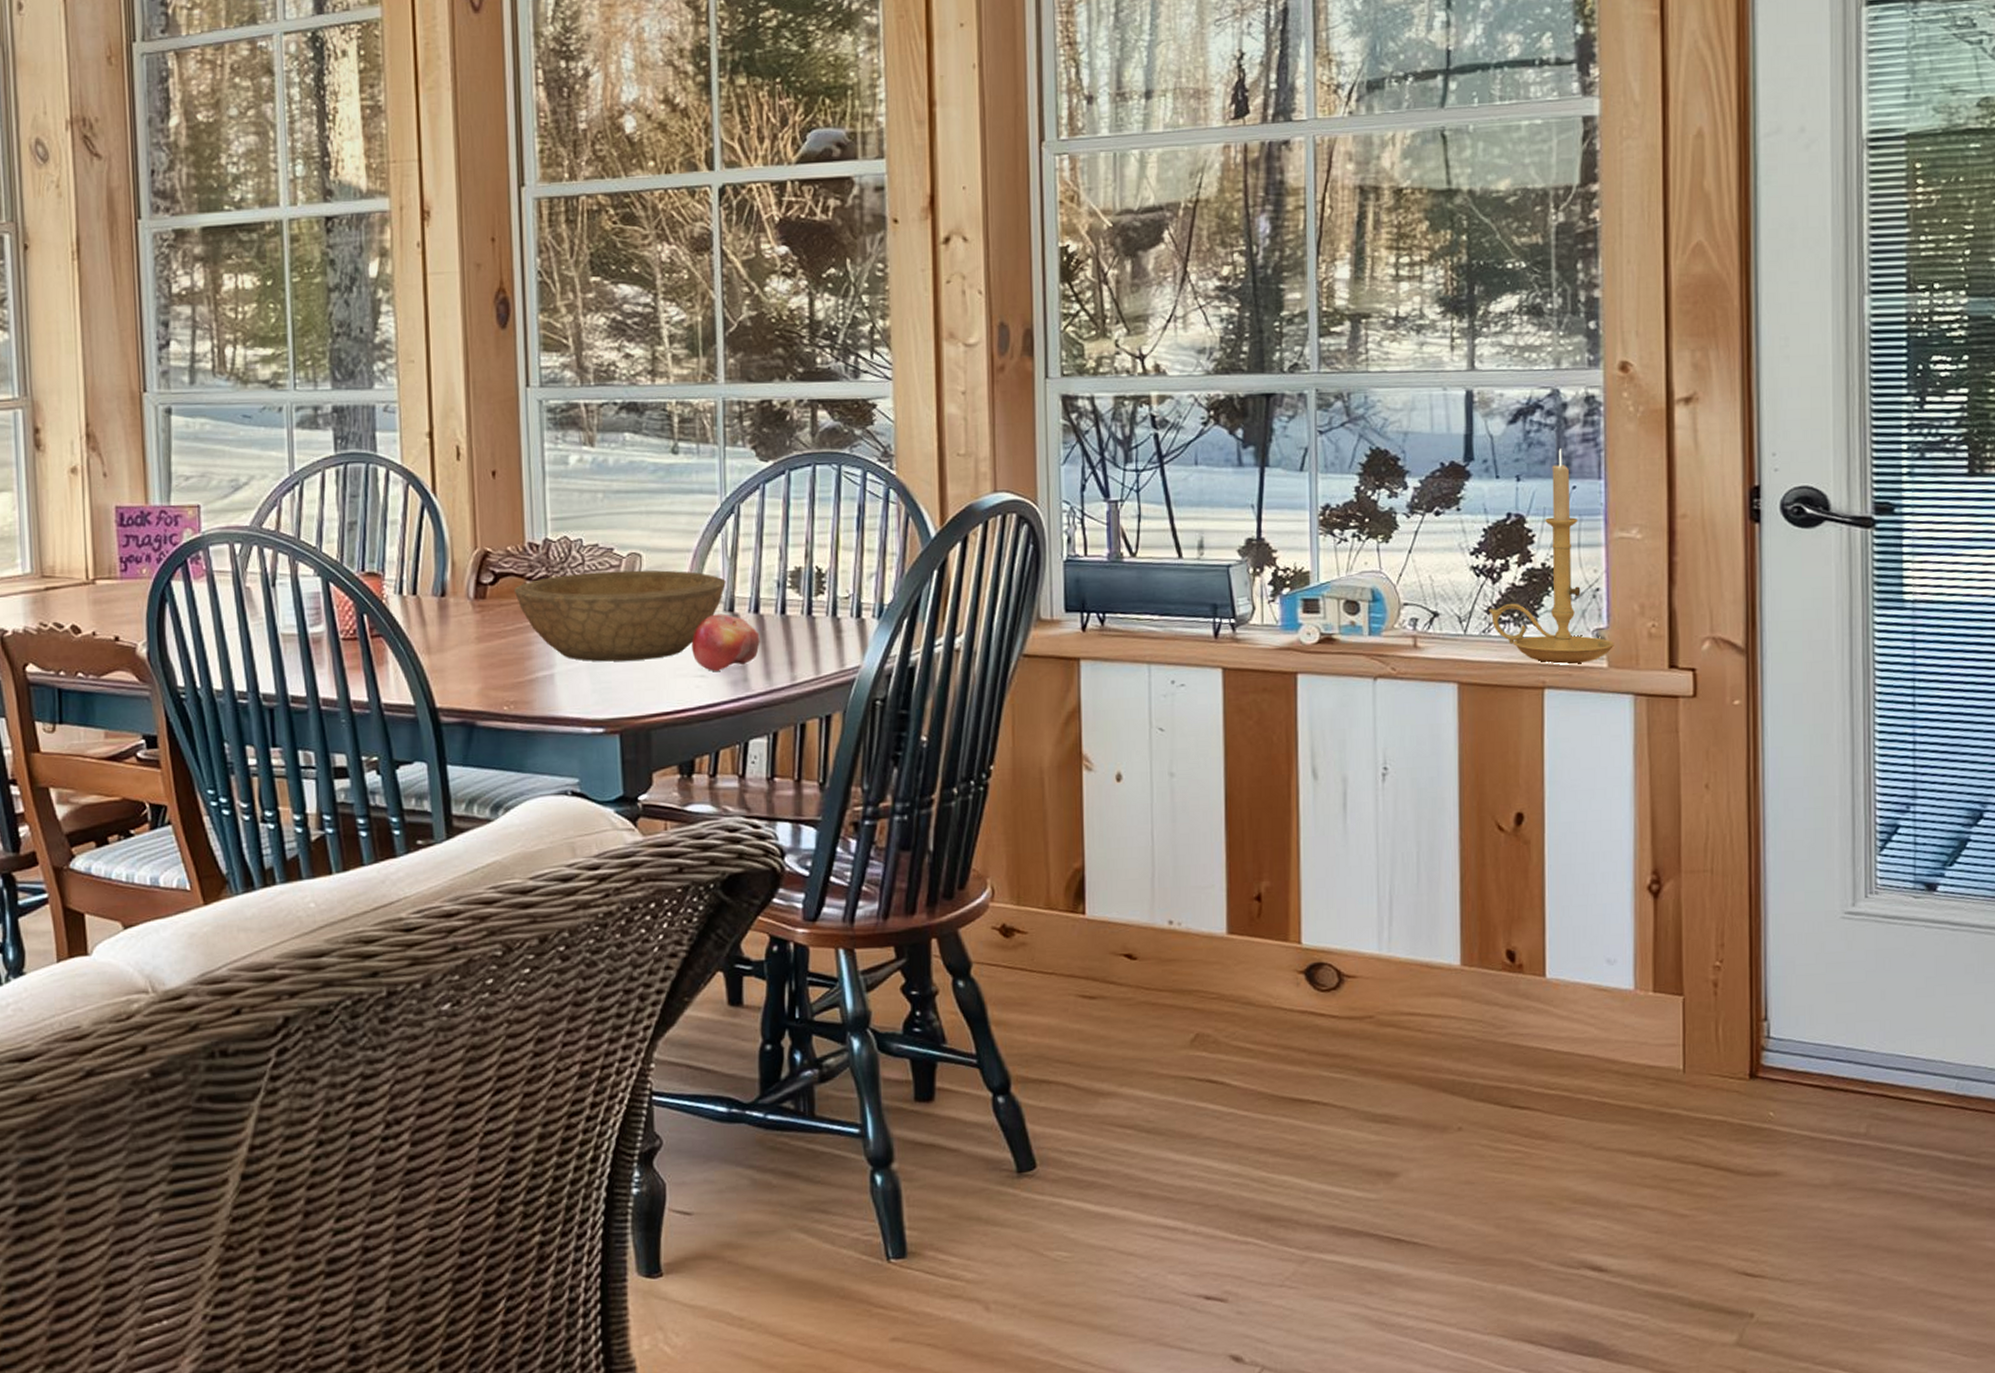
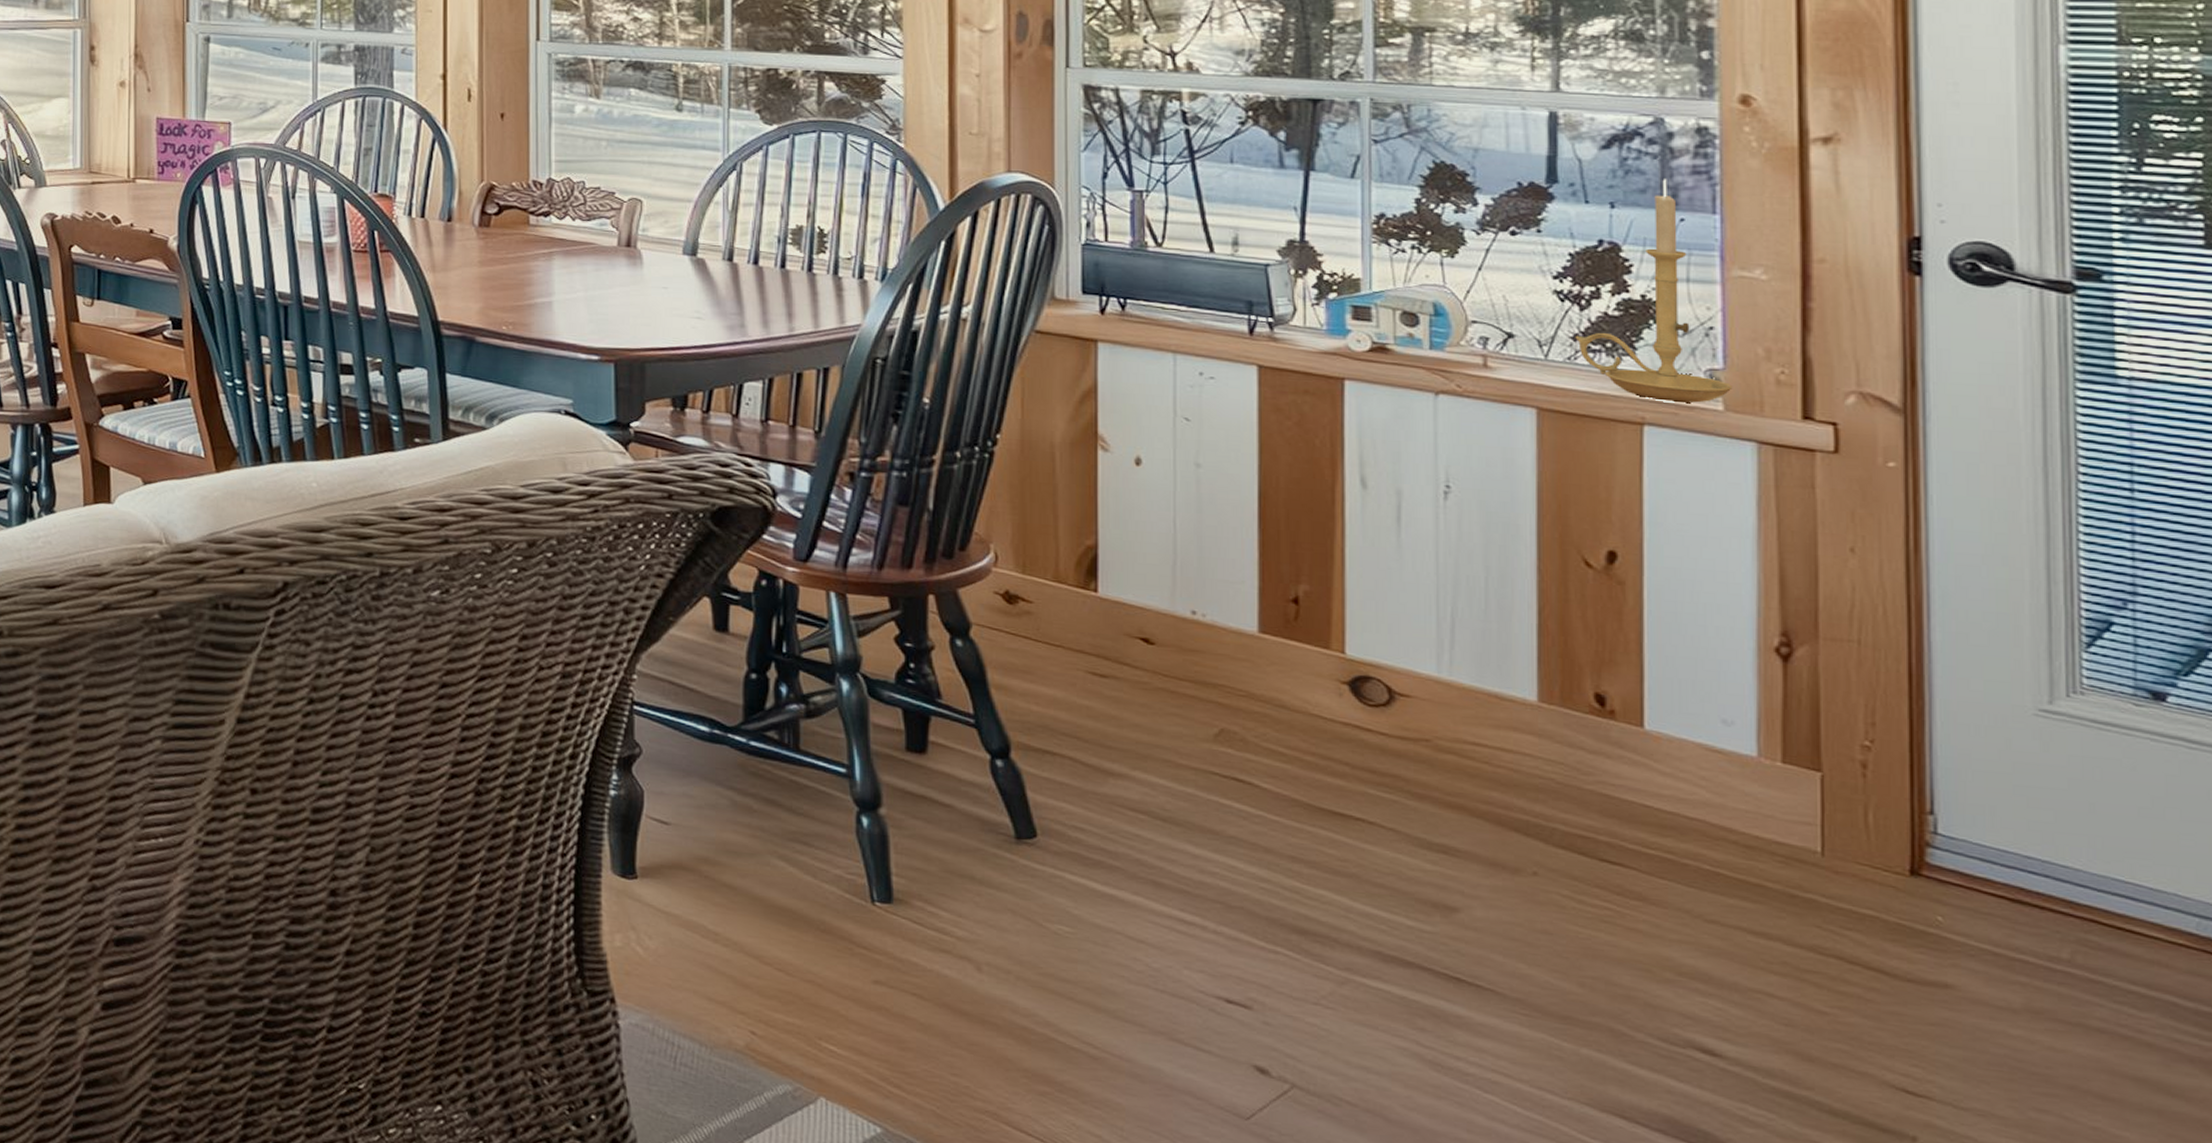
bowl: present [513,570,726,662] -> none [516,212,726,298]
fruit: present [691,613,760,671] -> none [689,261,758,315]

